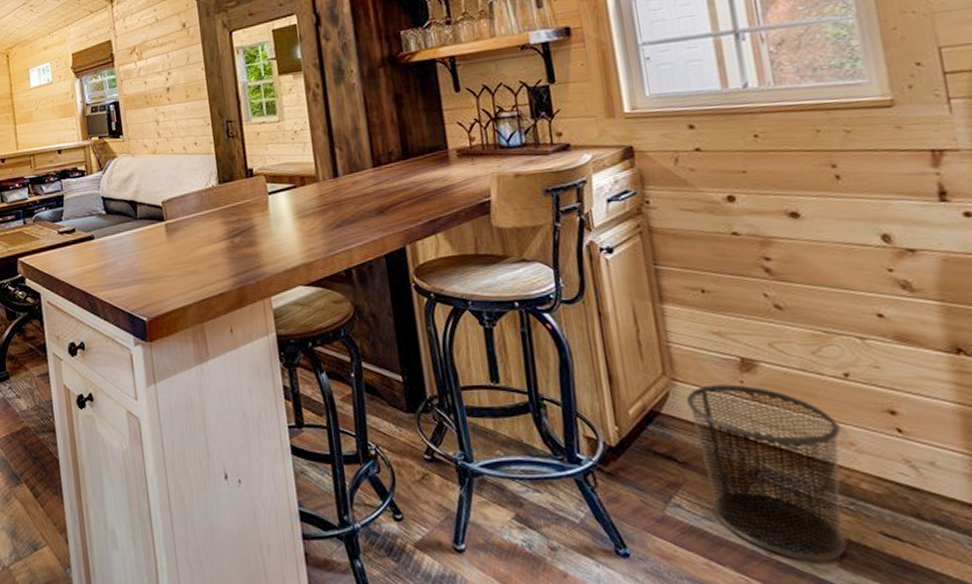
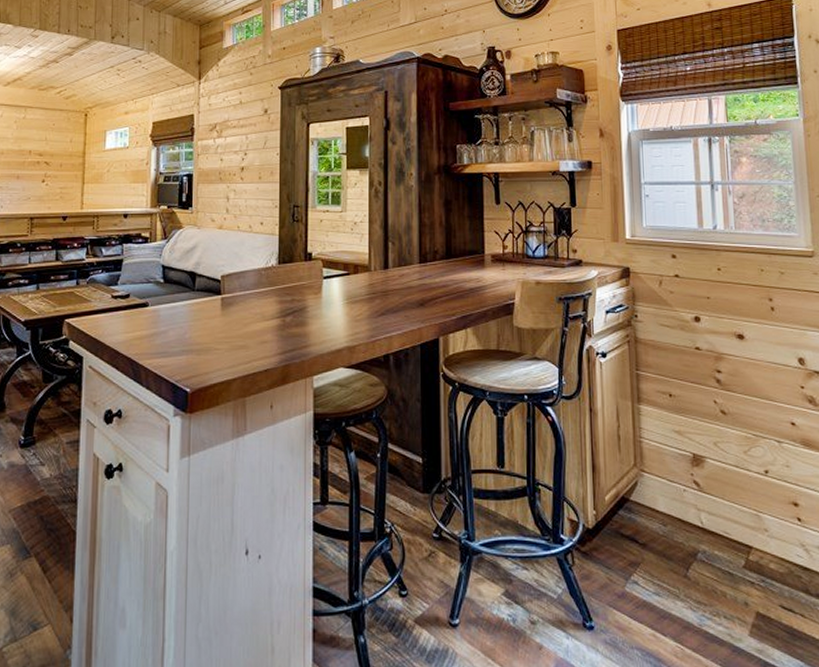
waste bin: present [685,384,848,561] -> none [649,476,759,630]

